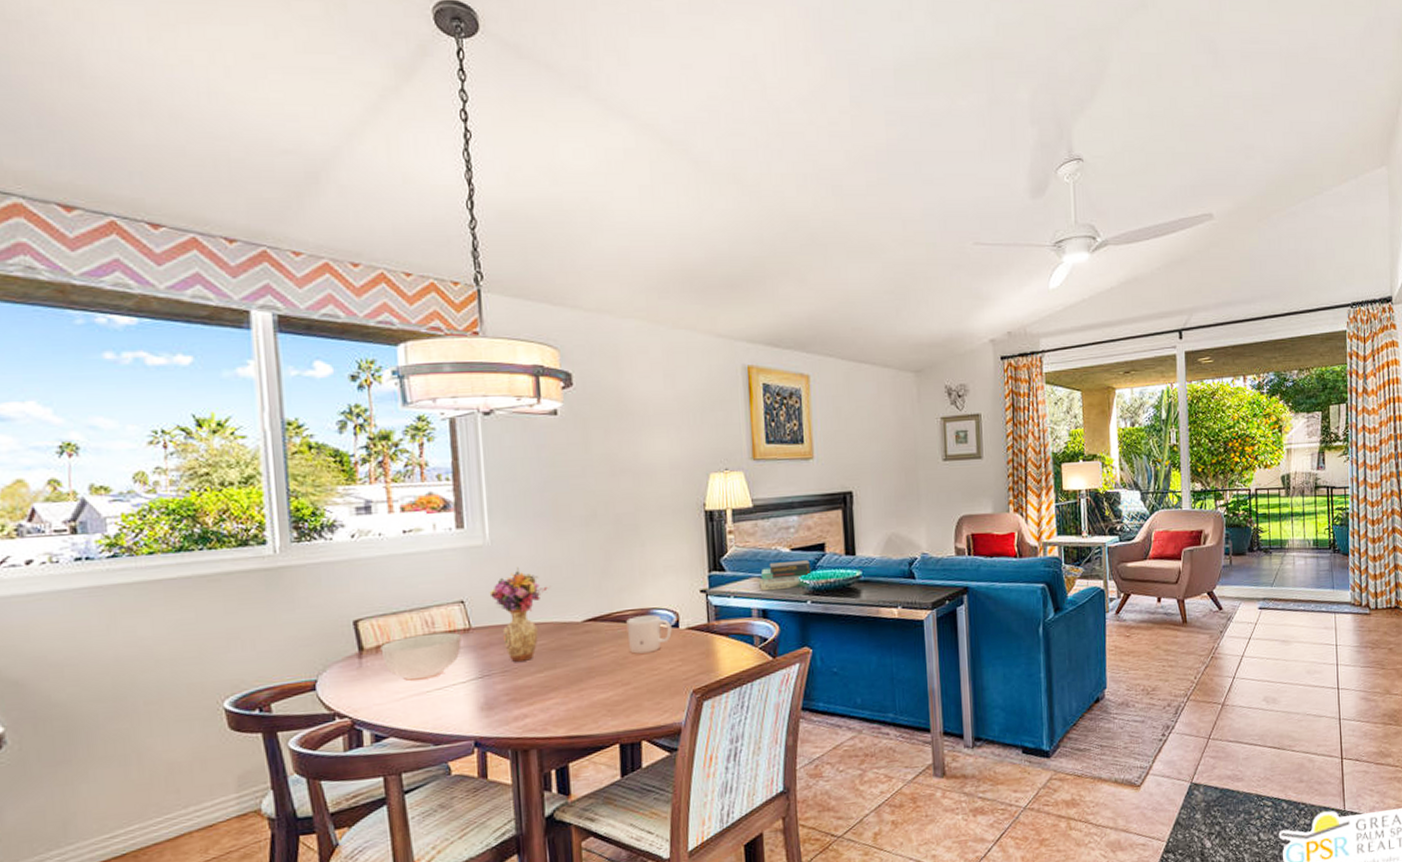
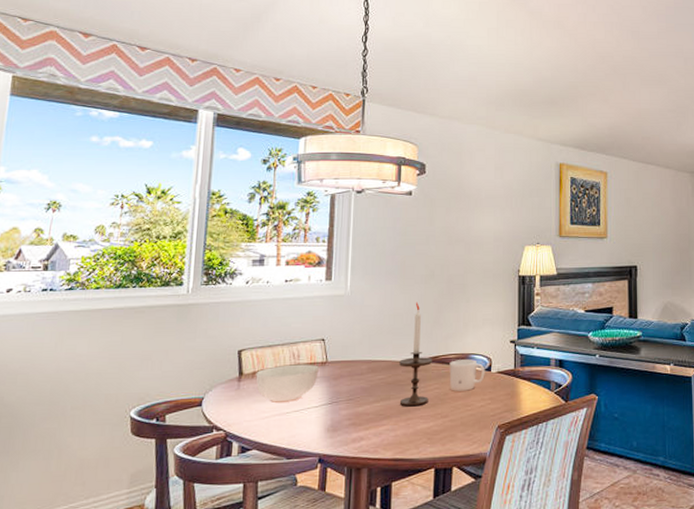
flower arrangement: present [489,567,549,662] -> none [345,313,392,392]
candlestick: none [563,549,606,676] -> present [399,301,433,407]
books: present [759,559,812,592] -> none [558,320,601,345]

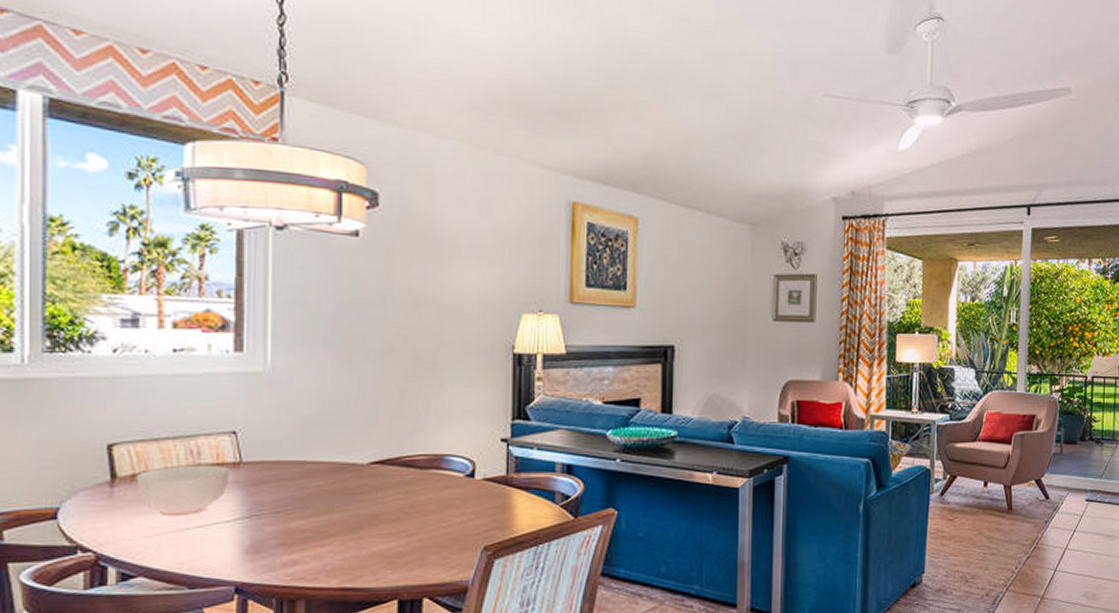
candlestick: present [399,301,433,407] -> none [346,384,394,522]
mug: present [449,359,485,391] -> none [416,462,466,503]

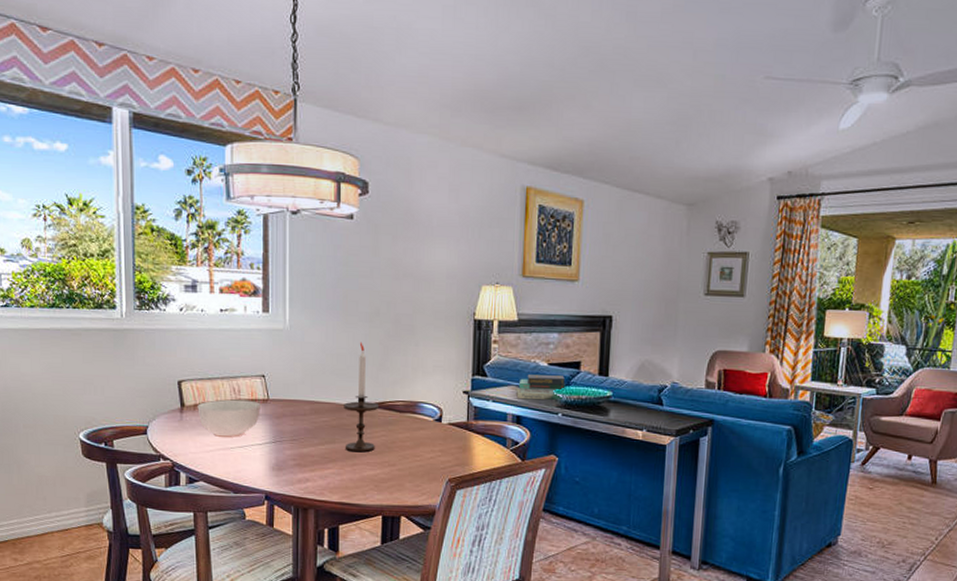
candlestick: none [346,384,394,522] -> present [344,341,380,453]
books: none [566,414,624,445] -> present [516,374,566,400]

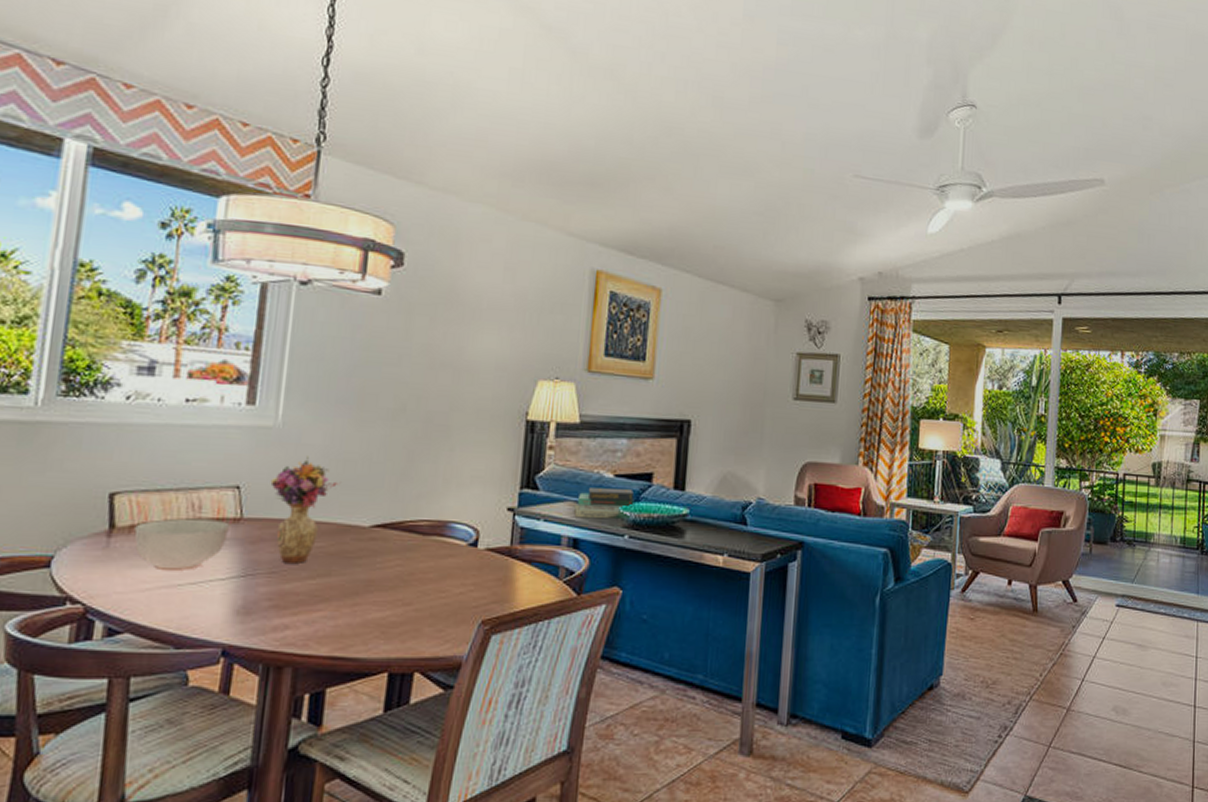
flower arrangement: none [286,351,335,433] -> present [270,456,339,563]
candlestick: present [344,341,380,453] -> none [345,444,397,588]

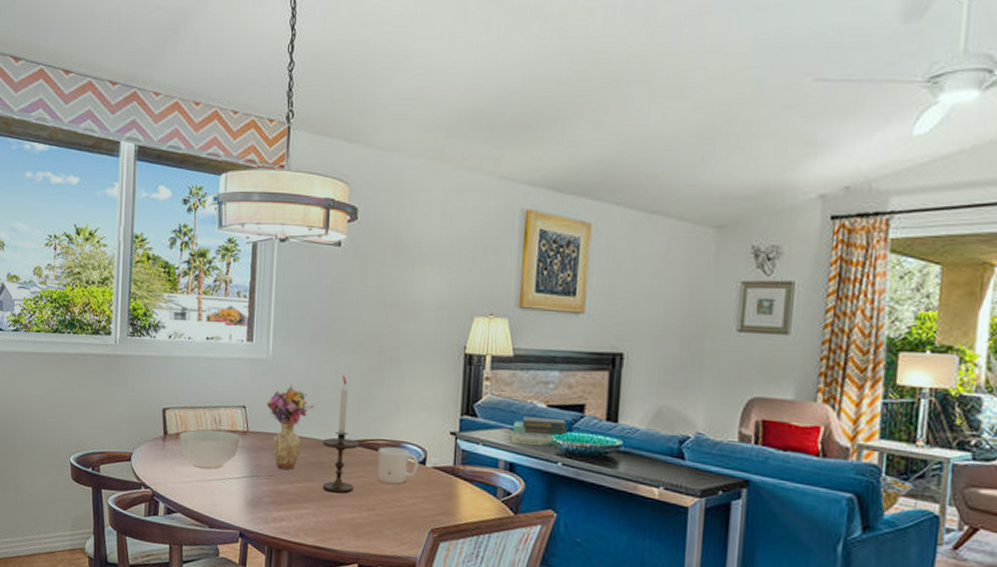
candlestick: none [345,444,397,588] -> present [323,374,360,494]
mug: none [416,528,469,572] -> present [377,447,419,485]

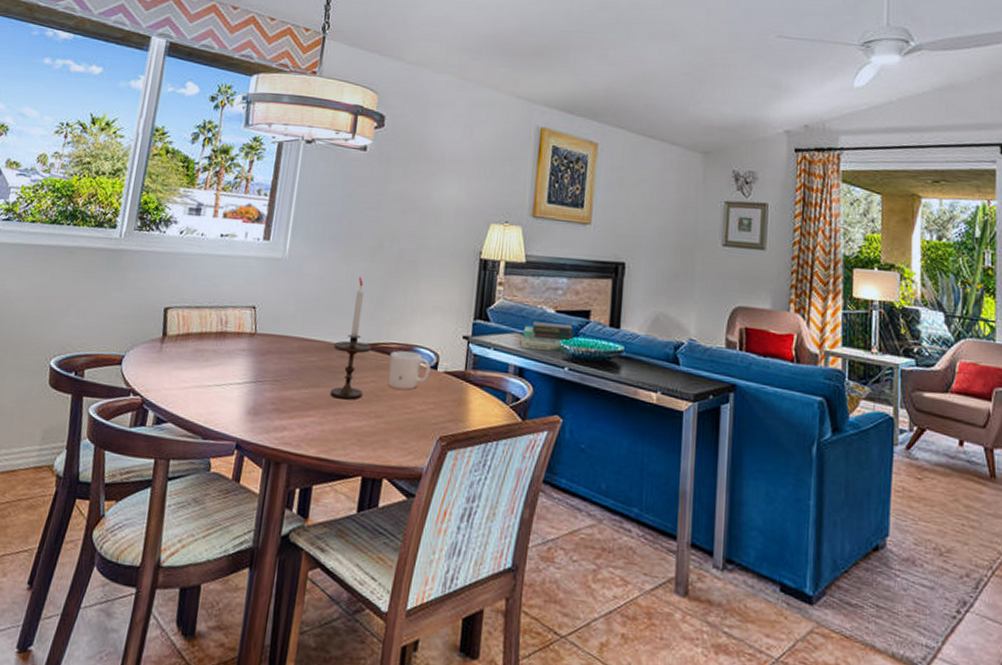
bowl: present [179,429,241,469] -> none [179,330,248,374]
flower arrangement: present [266,383,315,470] -> none [277,283,329,374]

